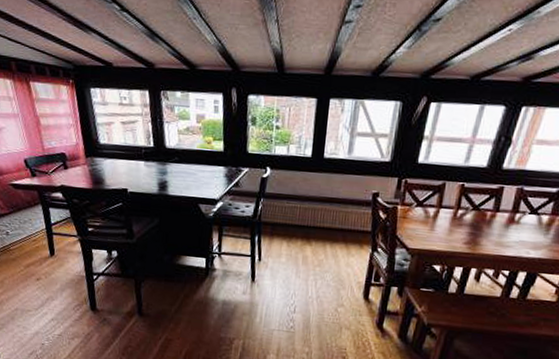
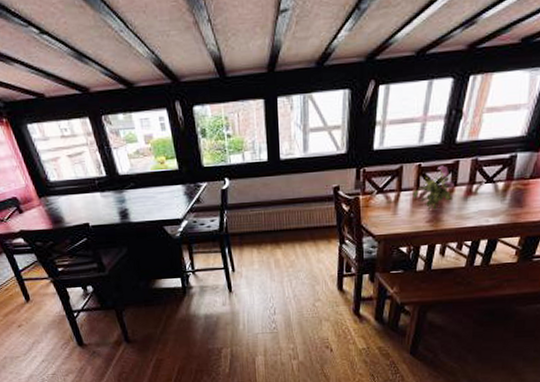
flower bouquet: none [452,189,497,233] -> present [412,165,454,210]

